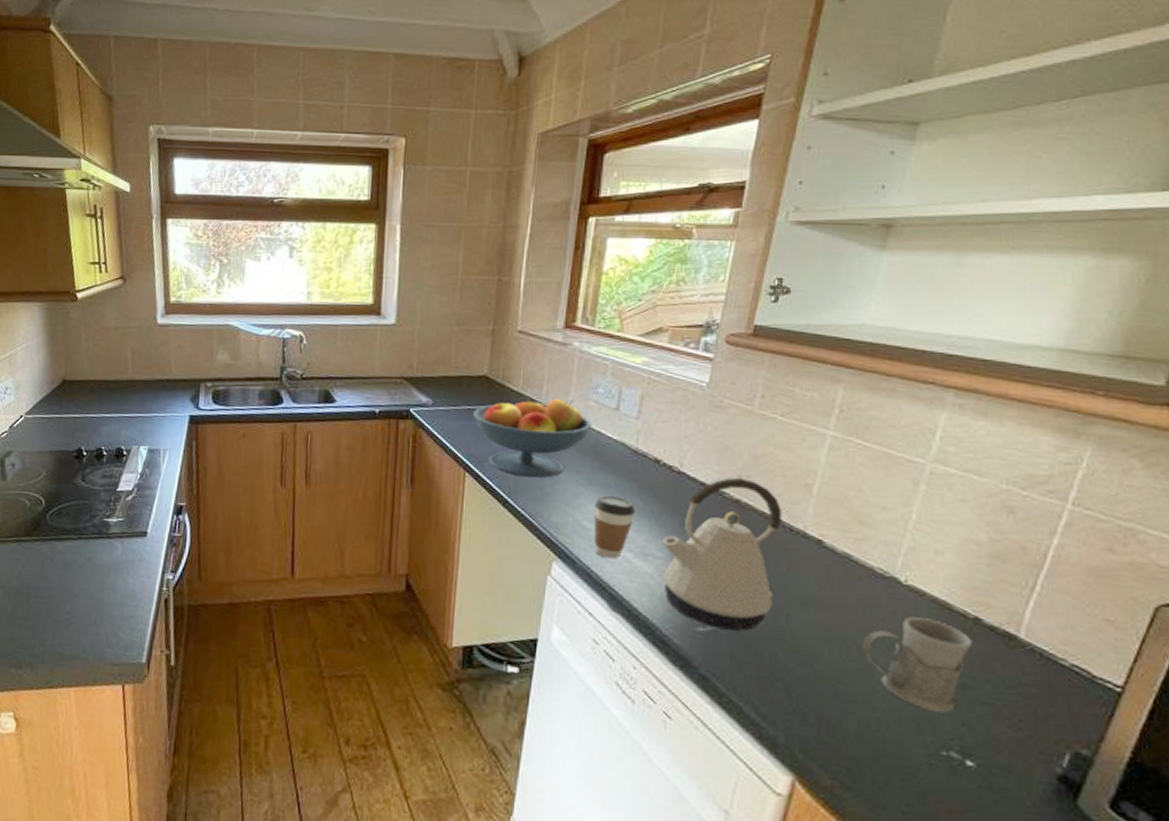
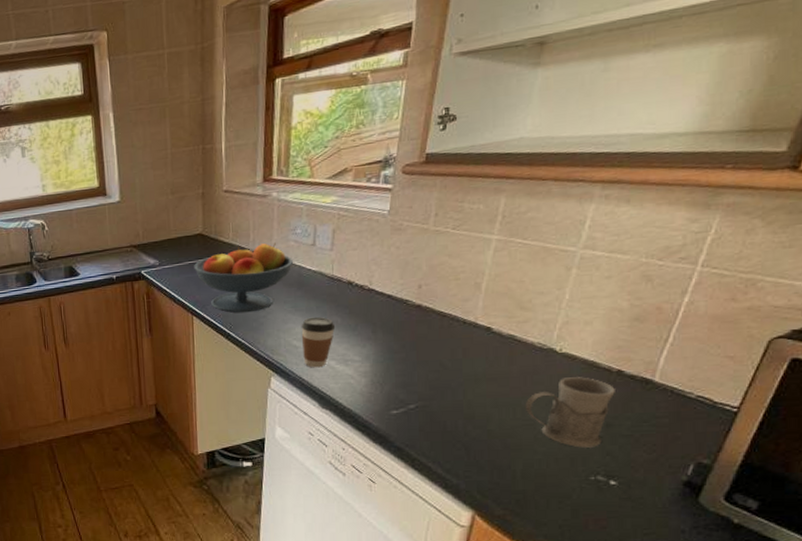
kettle: present [661,477,782,632] -> none [358,286,457,410]

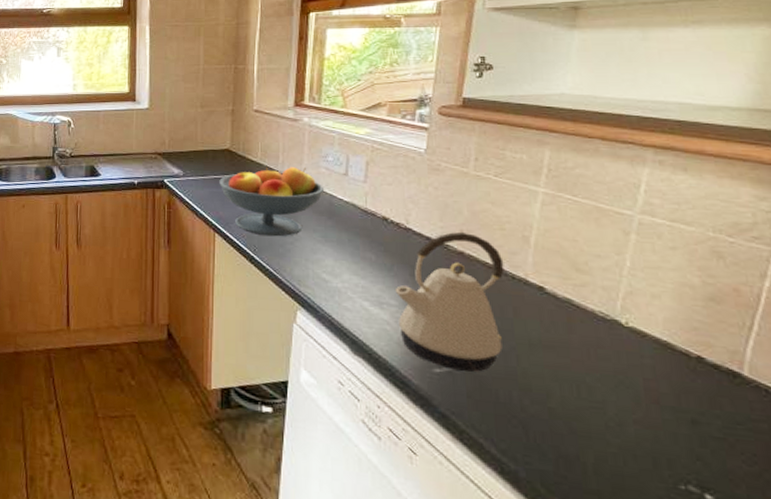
coffee cup: present [301,317,334,368] -> none [331,251,368,308]
kettle: none [358,286,457,410] -> present [394,232,505,372]
mug: present [525,377,615,448] -> none [590,356,698,448]

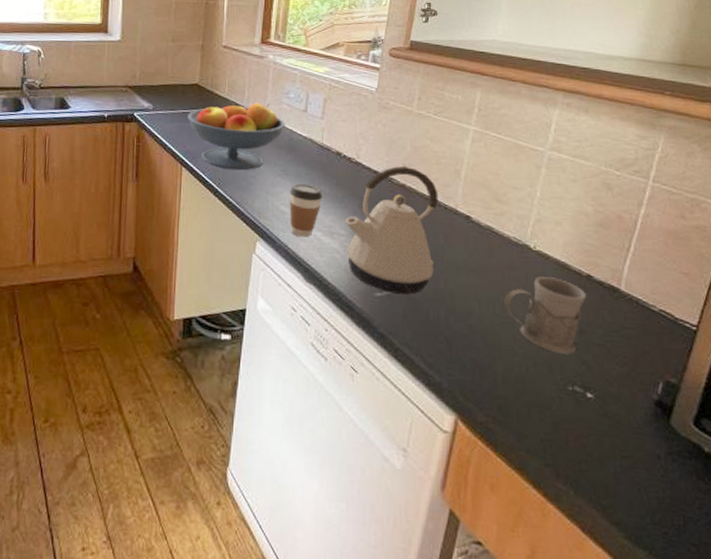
coffee cup: none [331,251,368,308] -> present [289,184,322,238]
mug: none [590,356,698,448] -> present [503,276,586,354]

